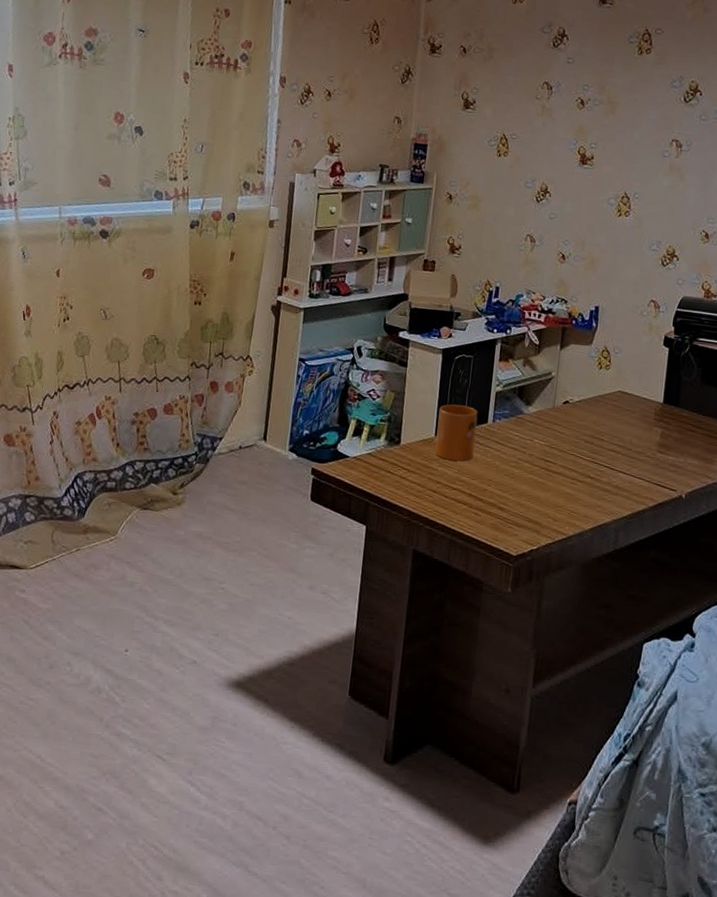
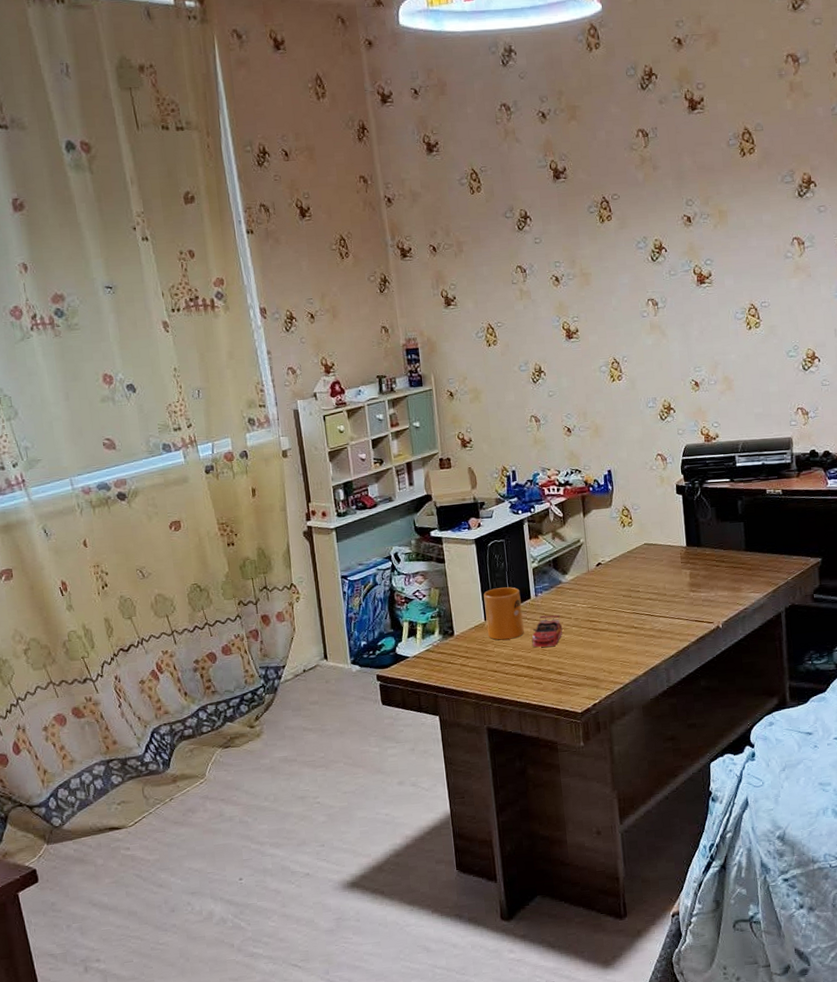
toy car: none [479,442,515,479] -> present [531,614,563,648]

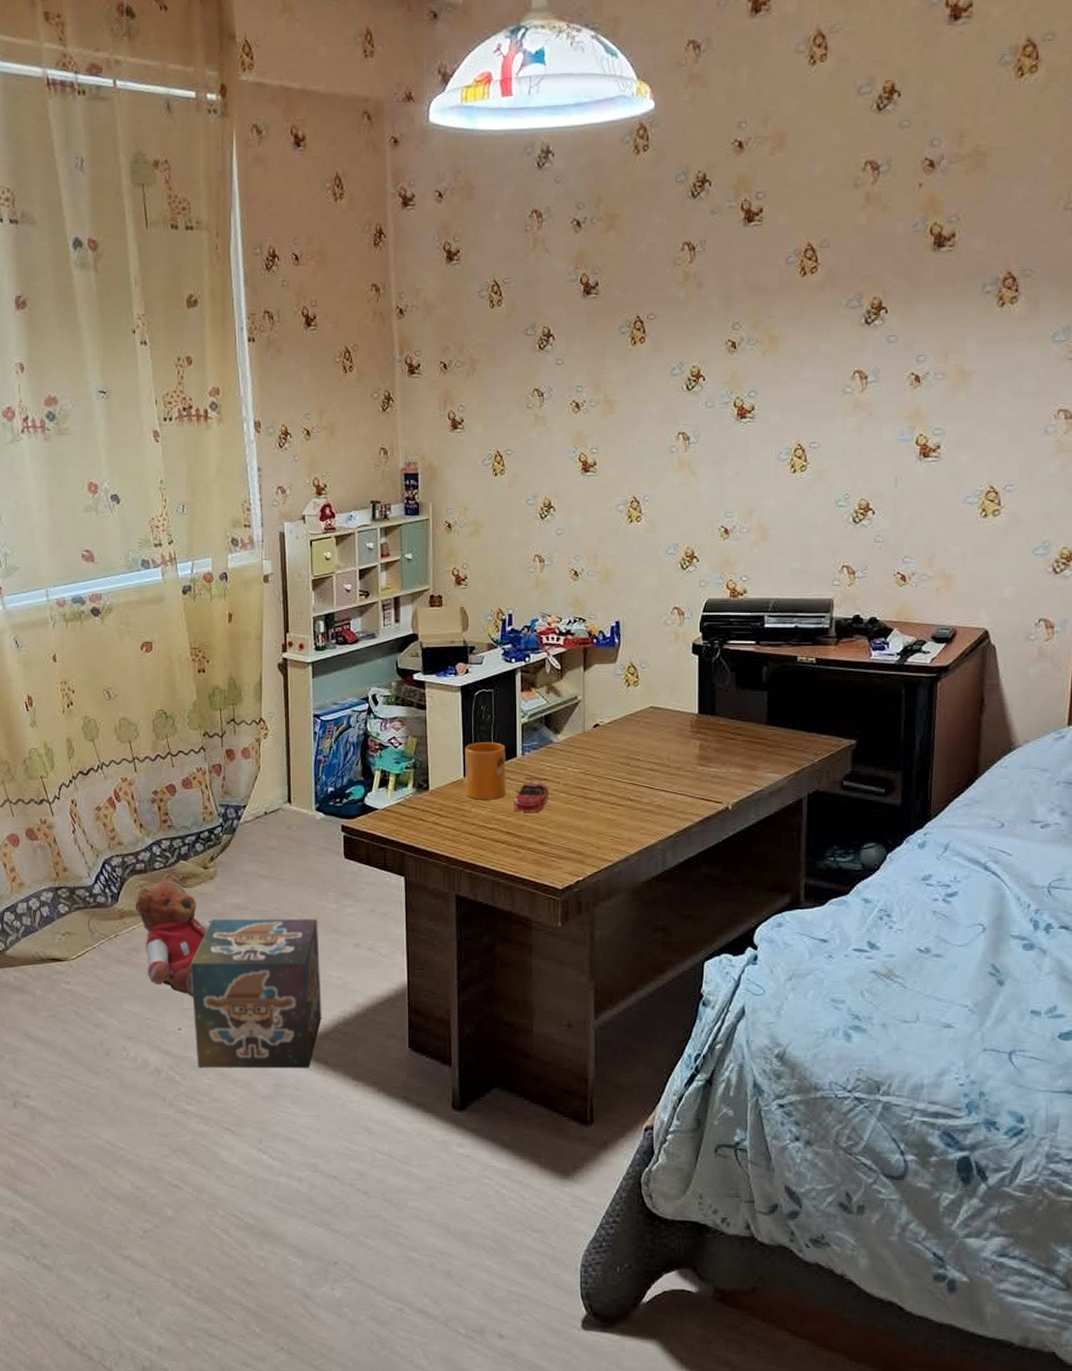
teddy bear: none [185,736,262,848] -> present [134,874,211,997]
toy box: none [245,763,375,912] -> present [190,919,322,1068]

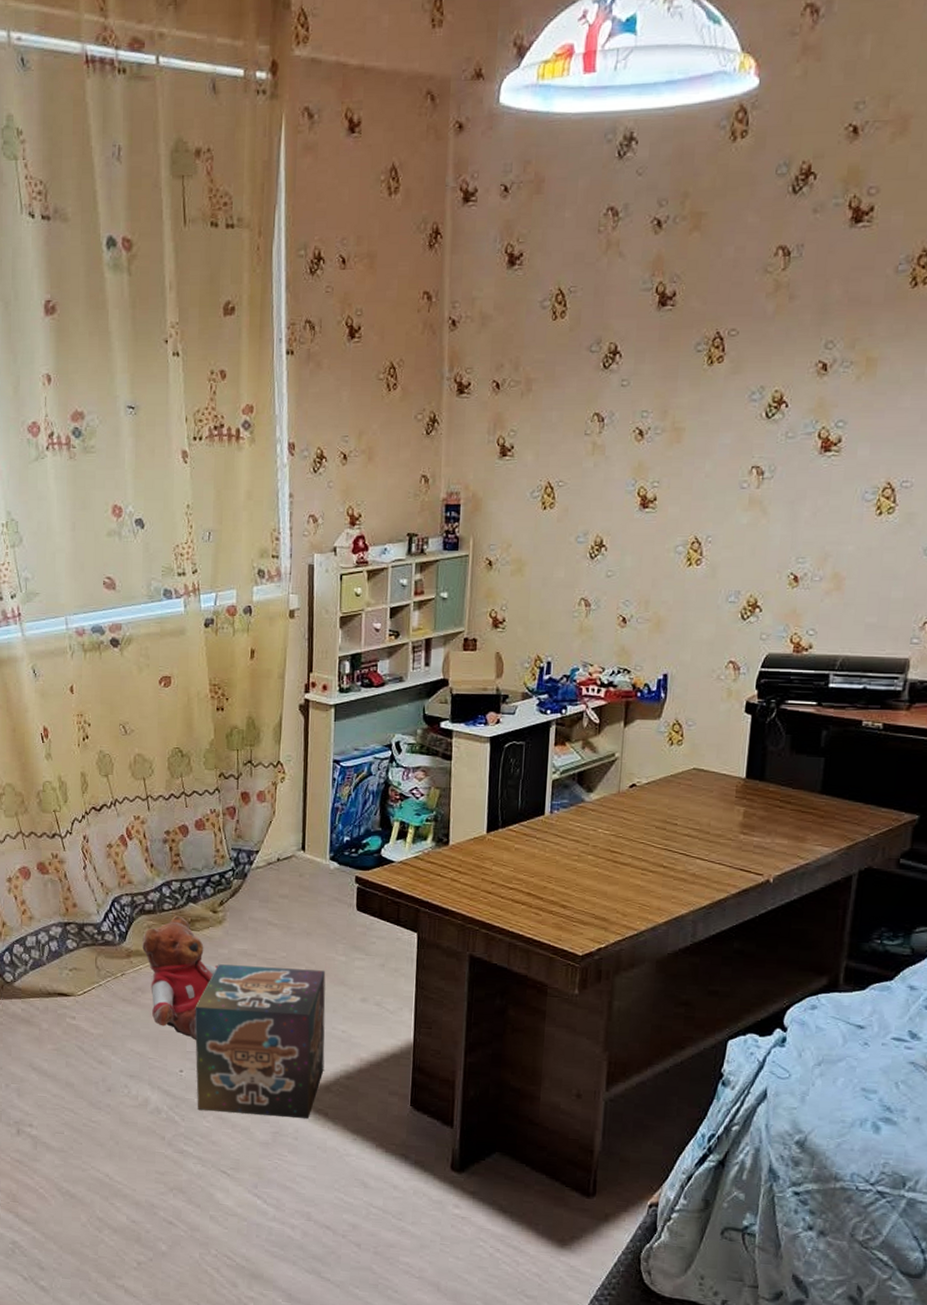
mug: present [465,742,506,800] -> none [487,797,533,859]
toy car: present [514,776,549,812] -> none [537,836,577,874]

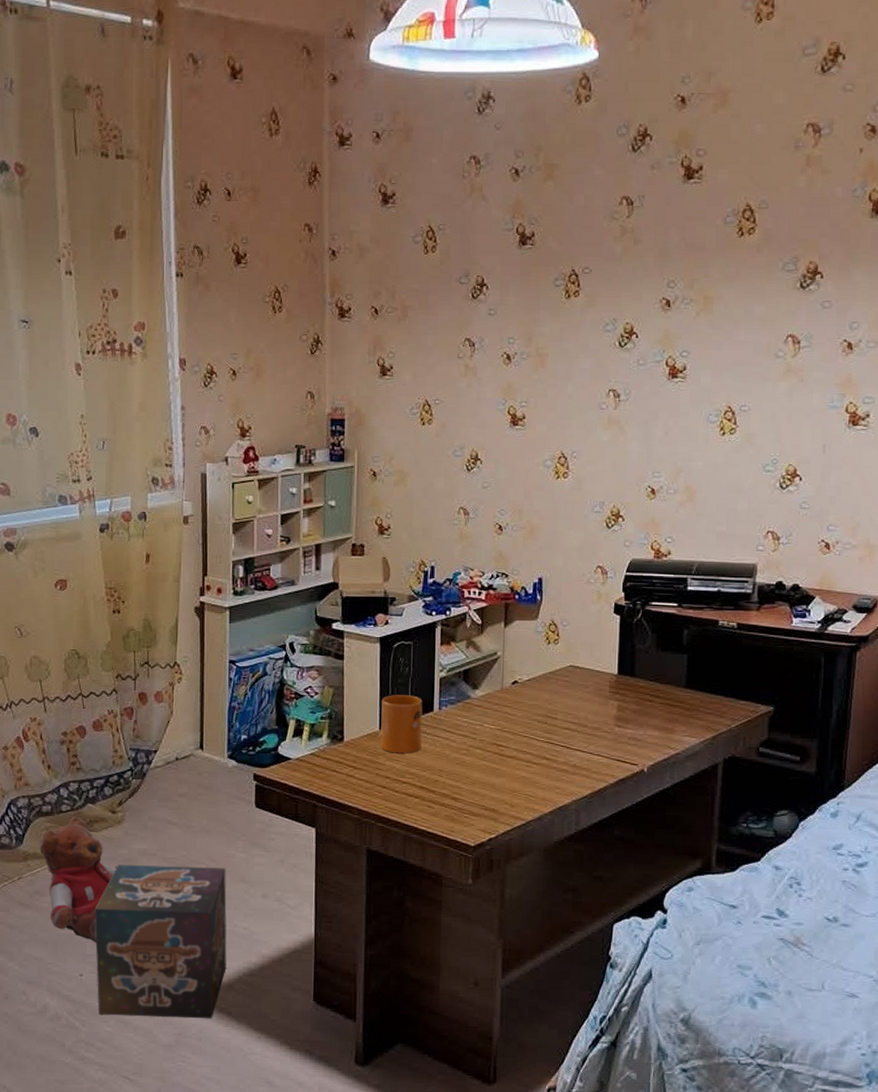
mug: none [487,797,533,859] -> present [380,695,423,754]

